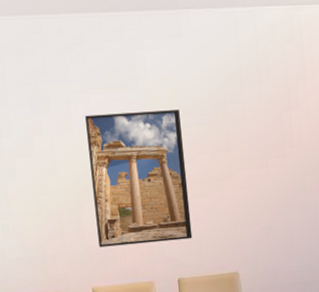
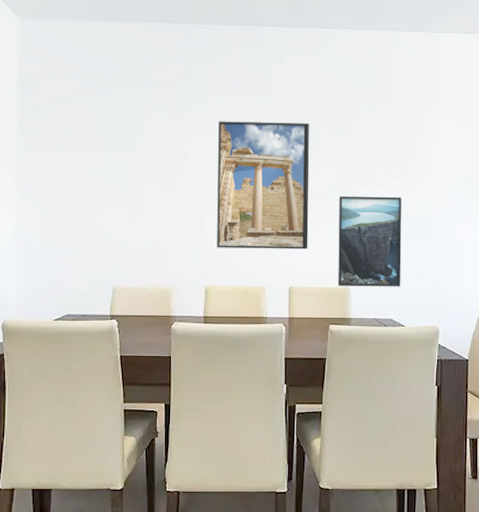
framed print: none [218,176,288,272] -> present [338,195,402,287]

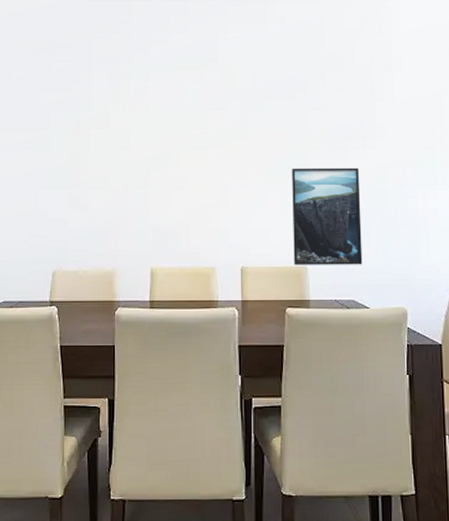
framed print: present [217,121,310,250] -> none [162,93,260,227]

